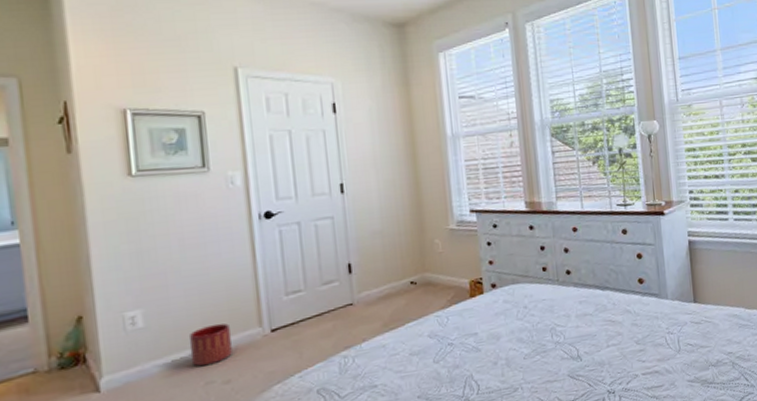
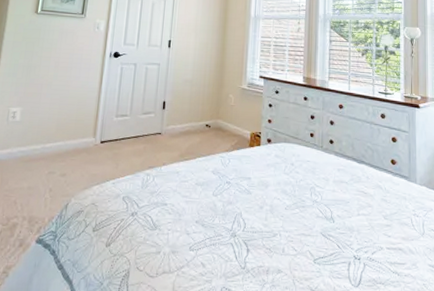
planter: present [188,323,234,367] -> none [43,128,75,159]

